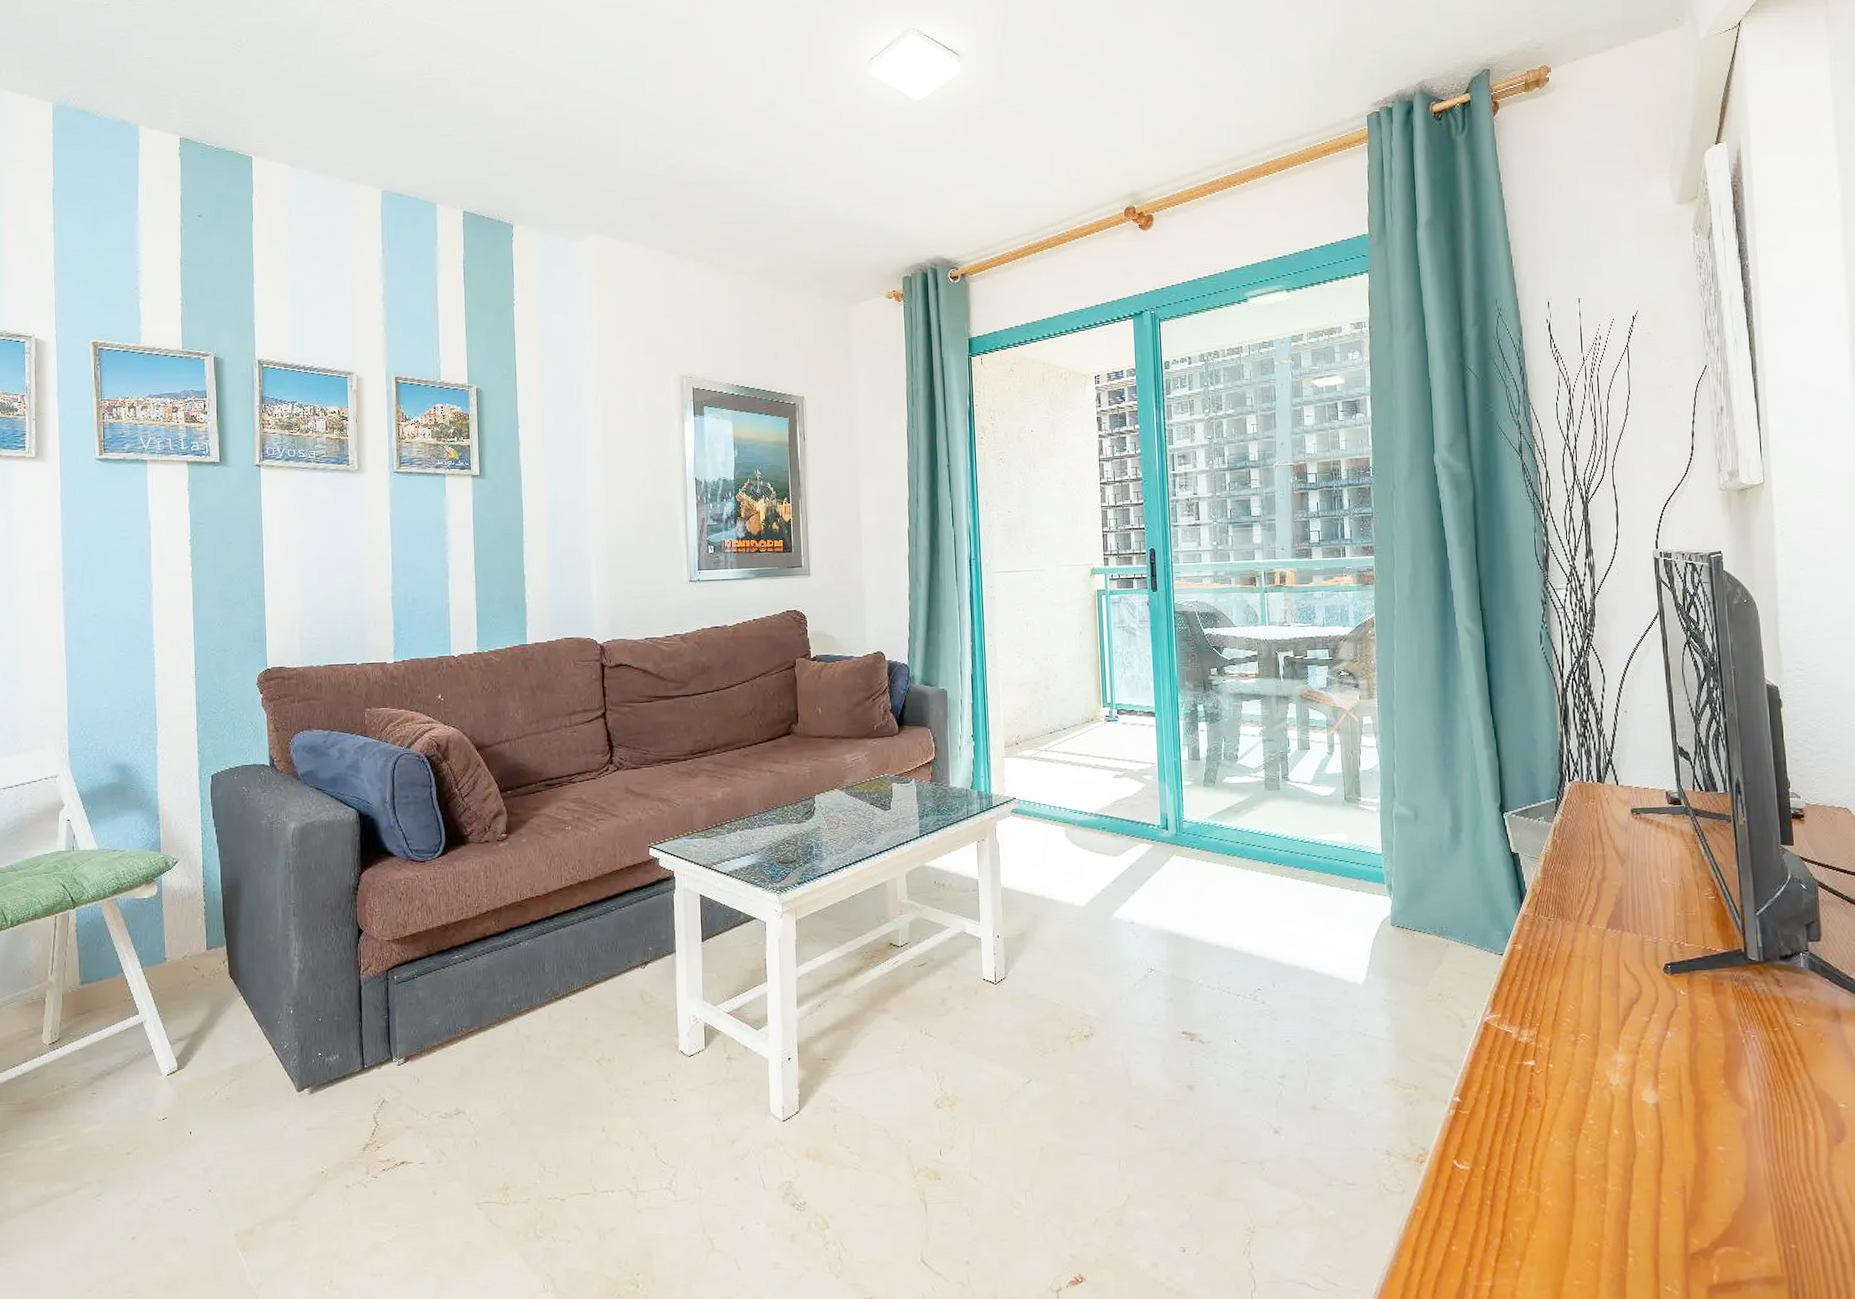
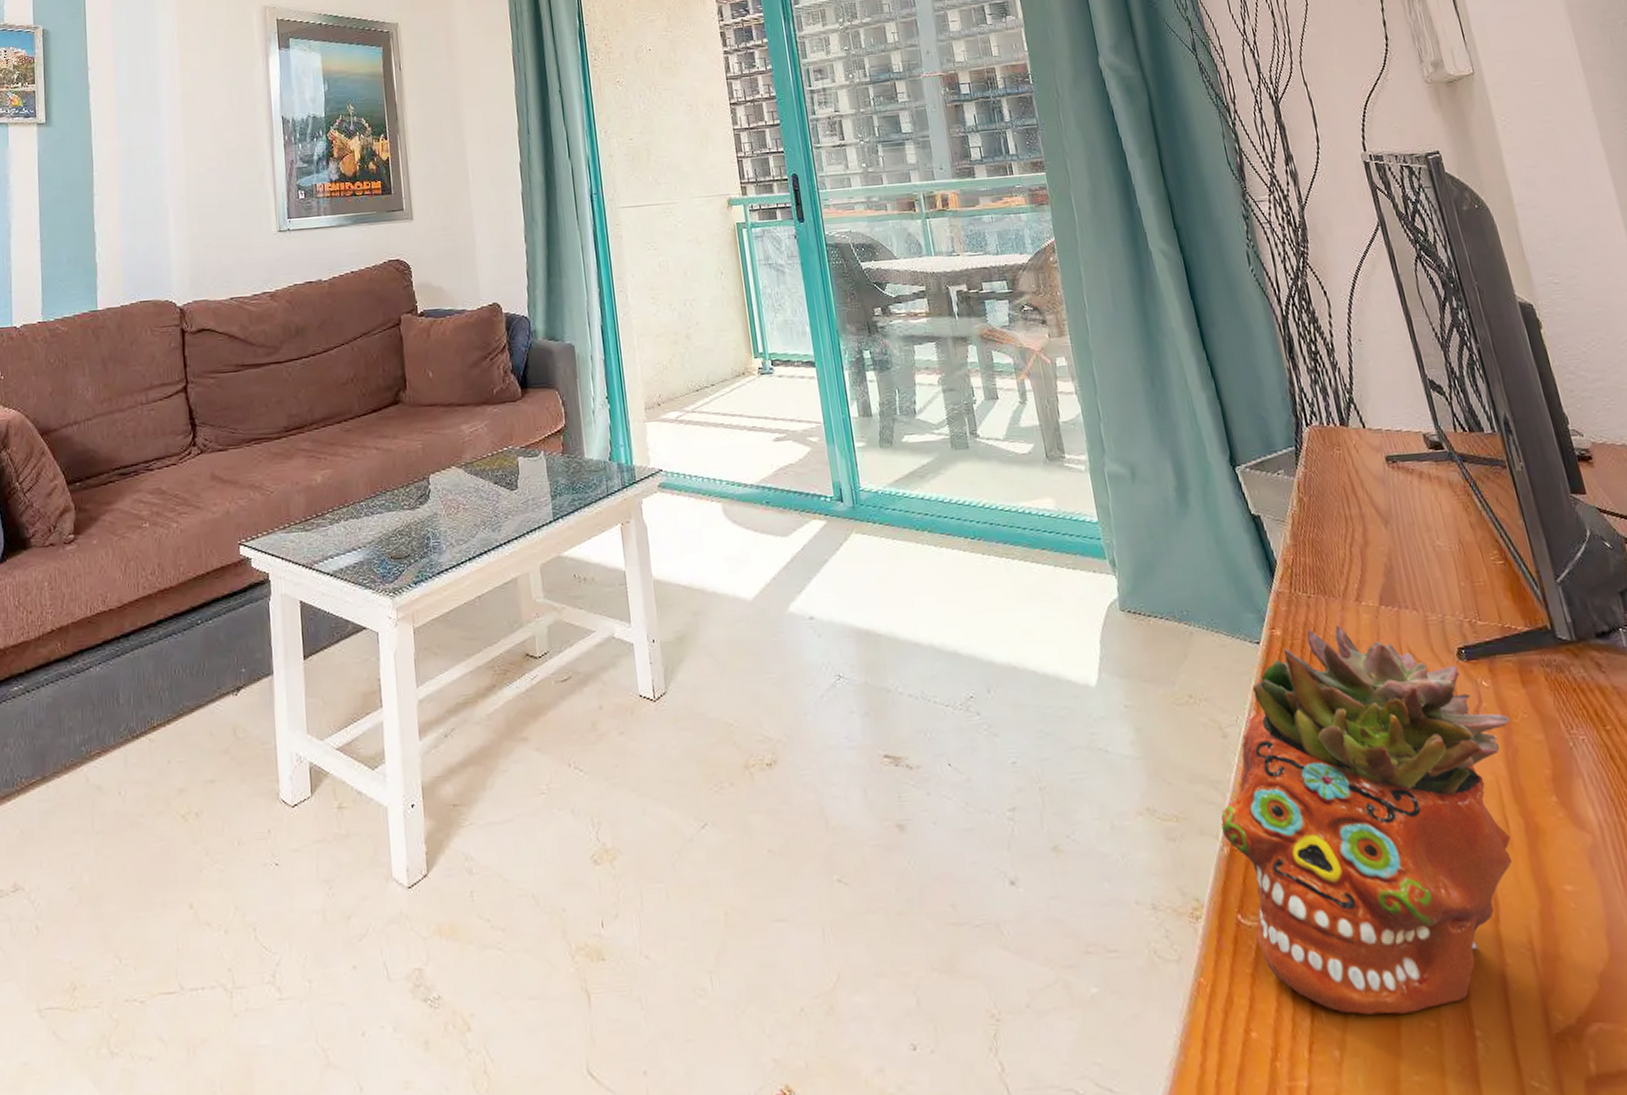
succulent planter: none [1451,942,1698,1236] -> present [1220,625,1513,1015]

